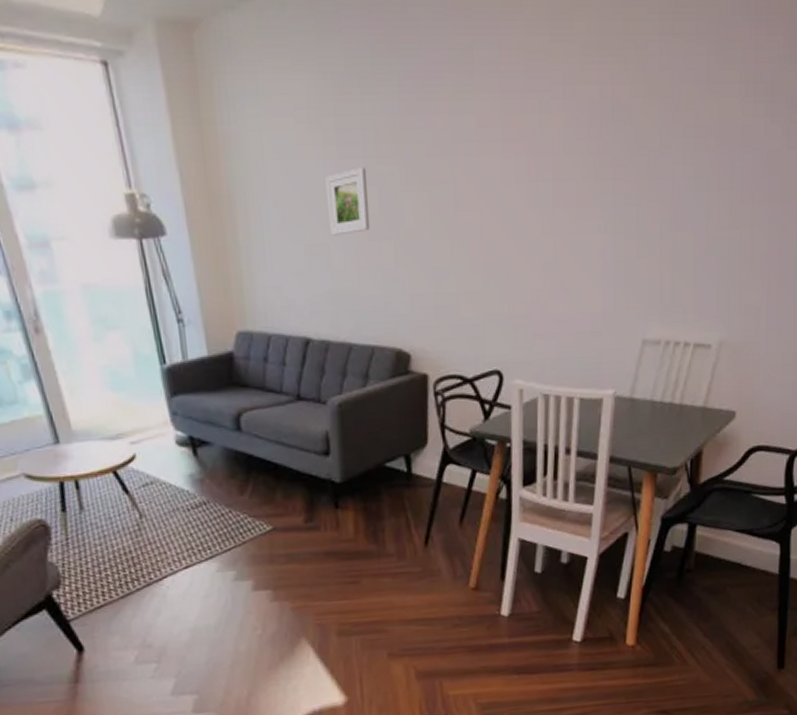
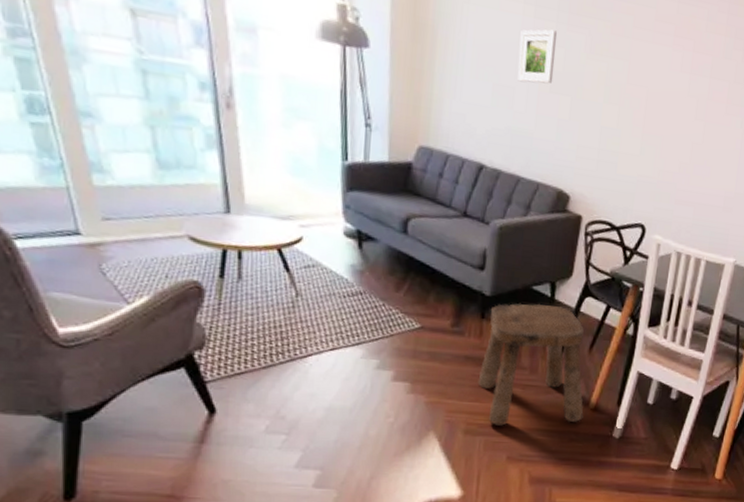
stool: none [342,480,465,622] -> present [478,303,584,426]

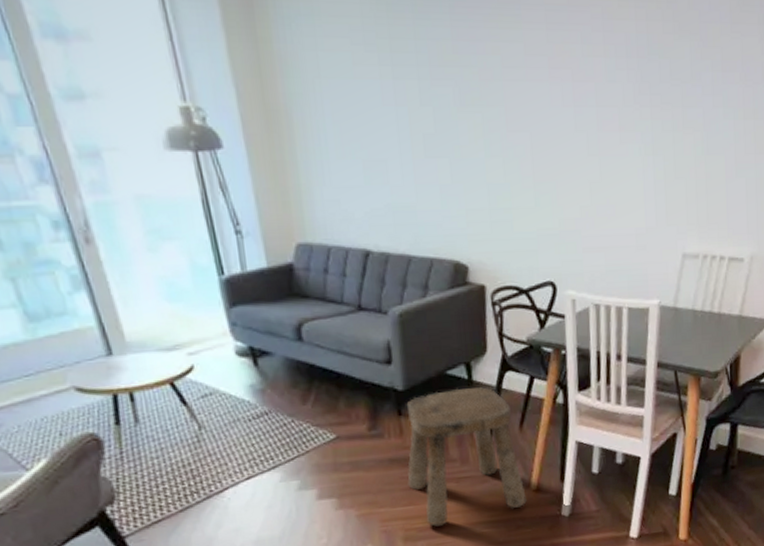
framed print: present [517,29,557,84] -> none [381,88,426,153]

